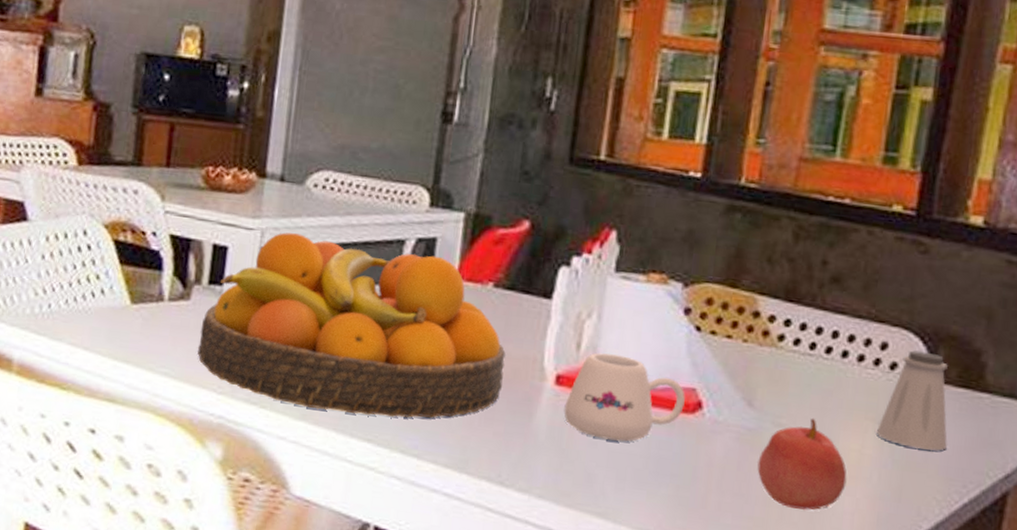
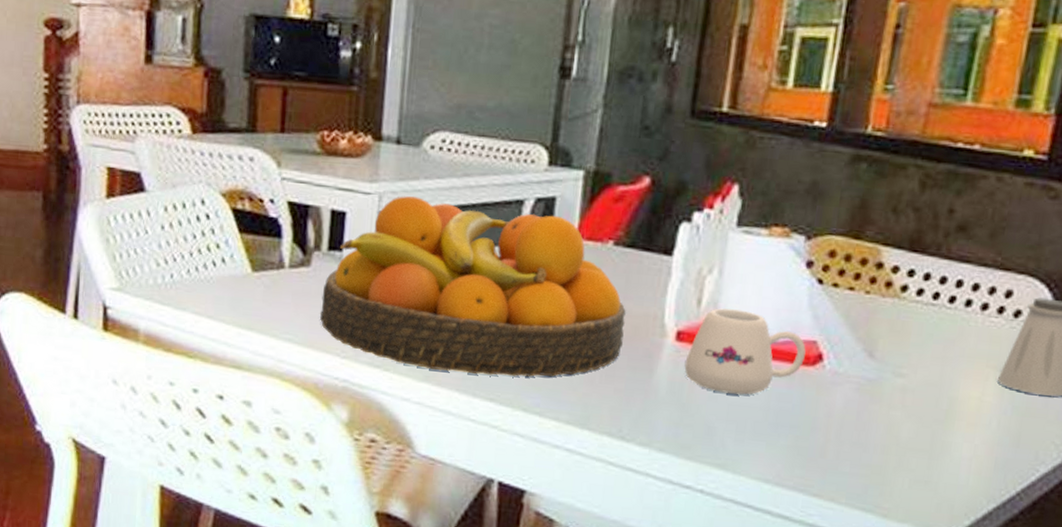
apple: present [757,418,847,511] -> none [876,367,967,458]

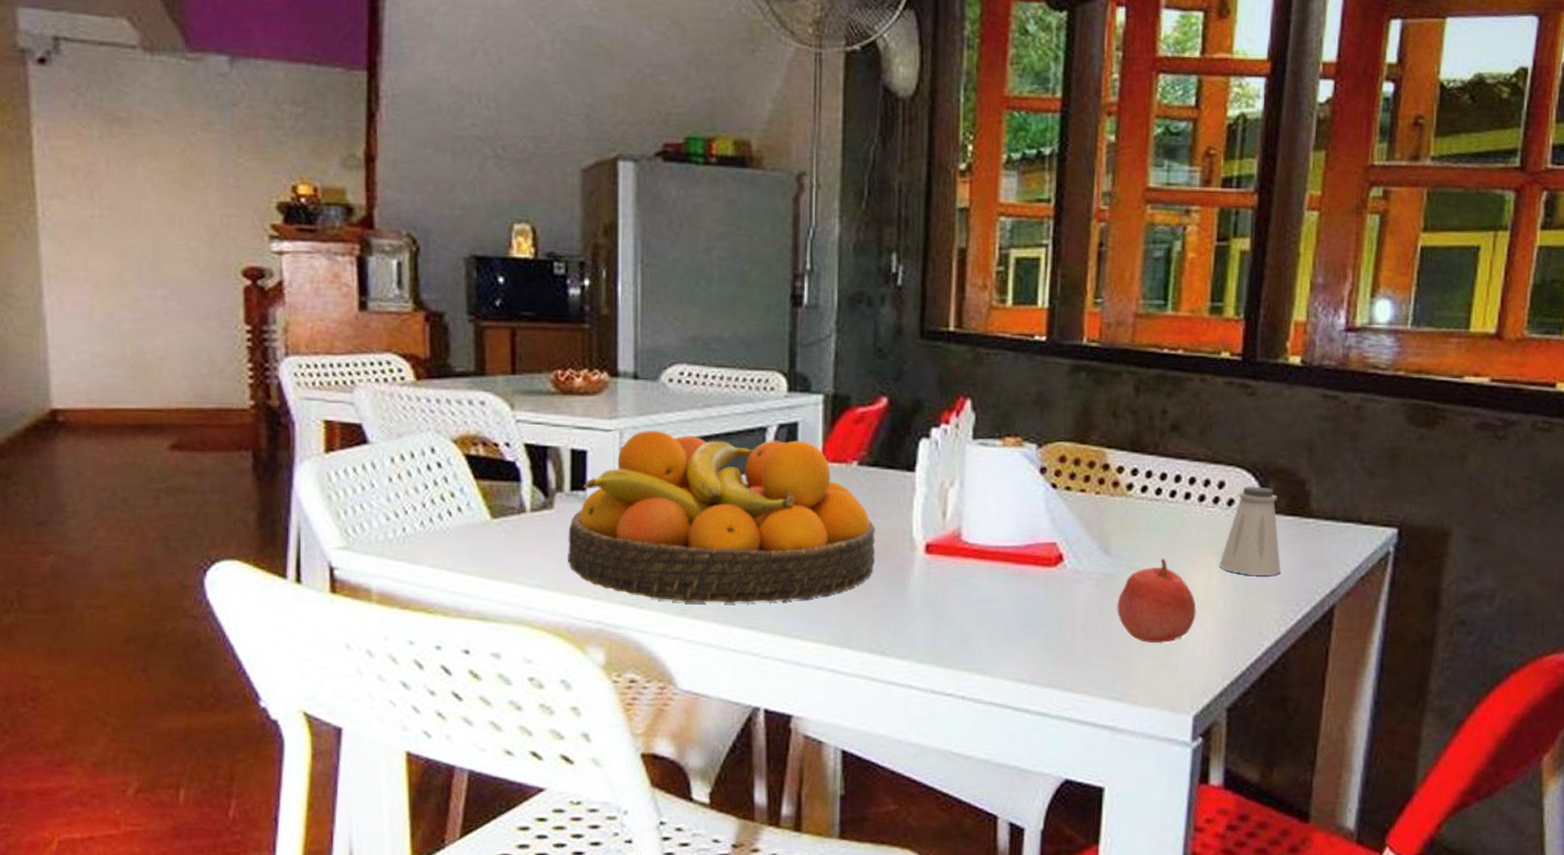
mug: present [684,308,806,395] -> none [936,519,1047,600]
apple: none [876,367,967,458] -> present [1117,558,1197,644]

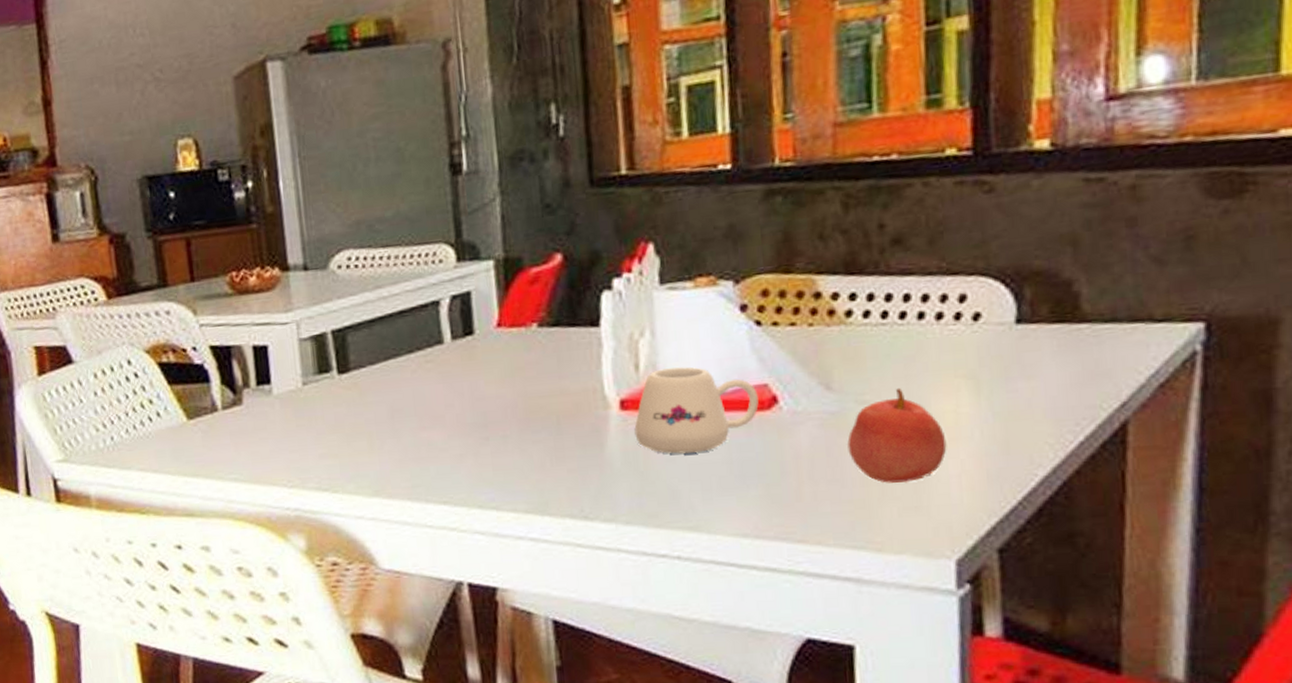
fruit bowl: present [568,431,875,604] -> none [258,309,567,483]
mug: none [936,519,1047,600] -> present [634,367,759,454]
saltshaker: present [1220,486,1281,575] -> none [970,294,1051,397]

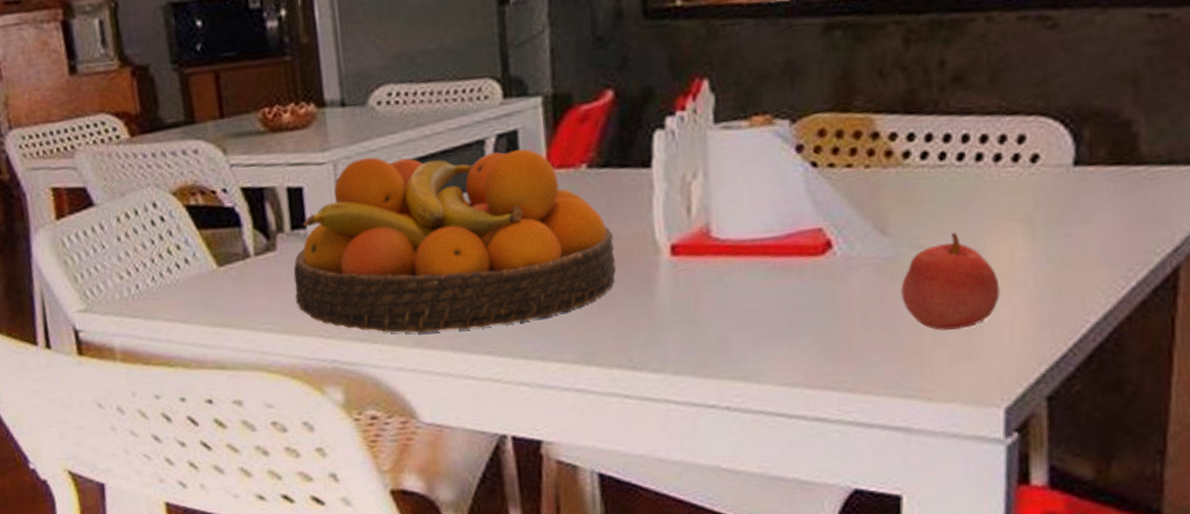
fruit bowl: none [258,309,567,483] -> present [293,148,616,333]
mug: present [634,367,759,454] -> none [685,210,813,301]

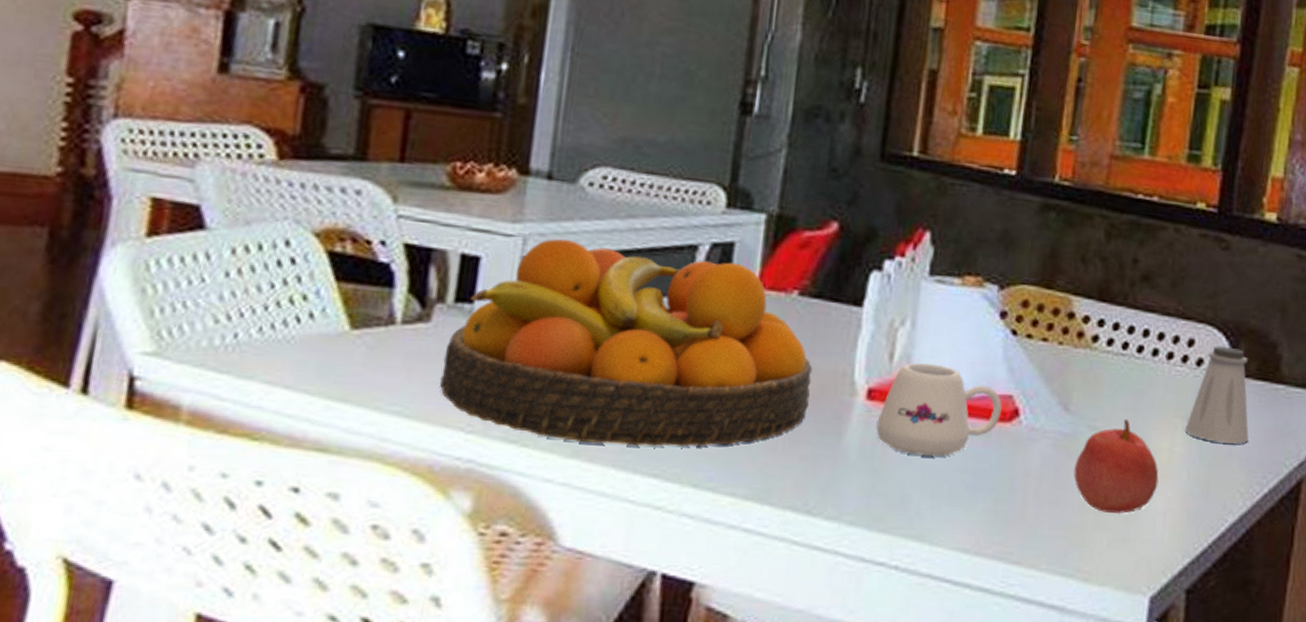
mug: none [685,210,813,301] -> present [876,362,1002,457]
saltshaker: none [1026,135,1105,241] -> present [1186,346,1249,444]

